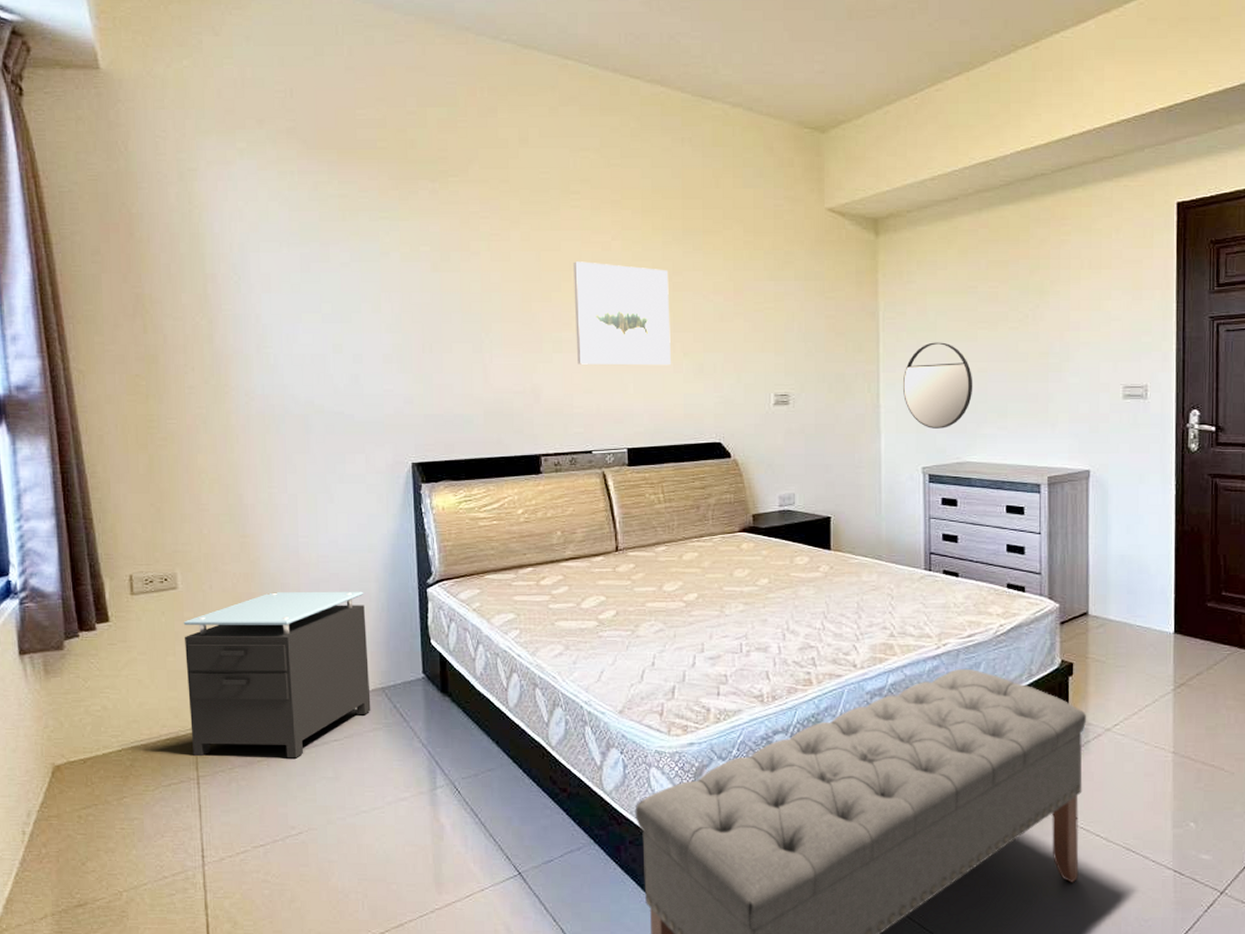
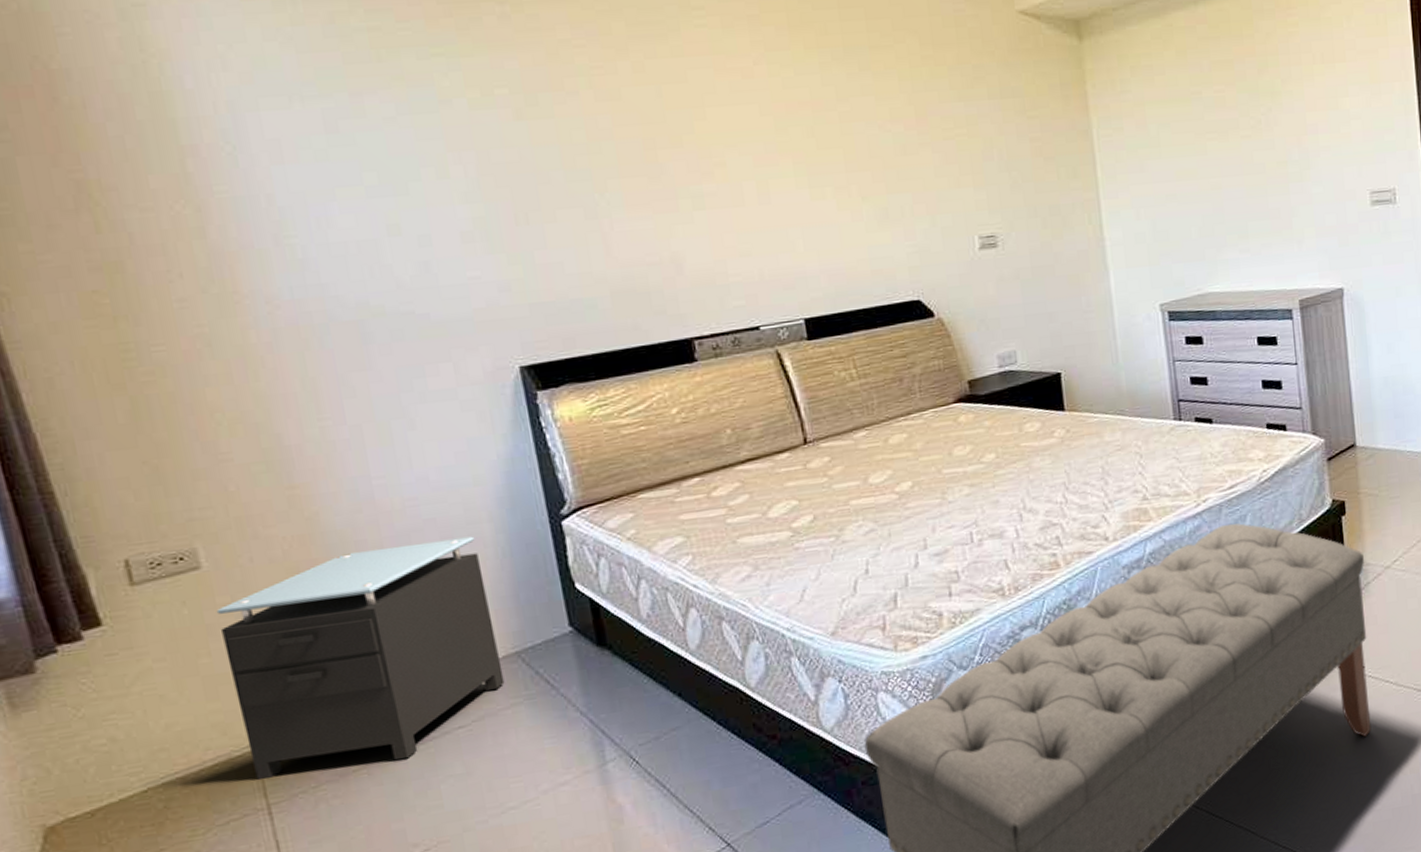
wall art: present [572,261,671,366] -> none [706,94,847,222]
home mirror: present [903,342,973,429] -> none [1128,159,1208,259]

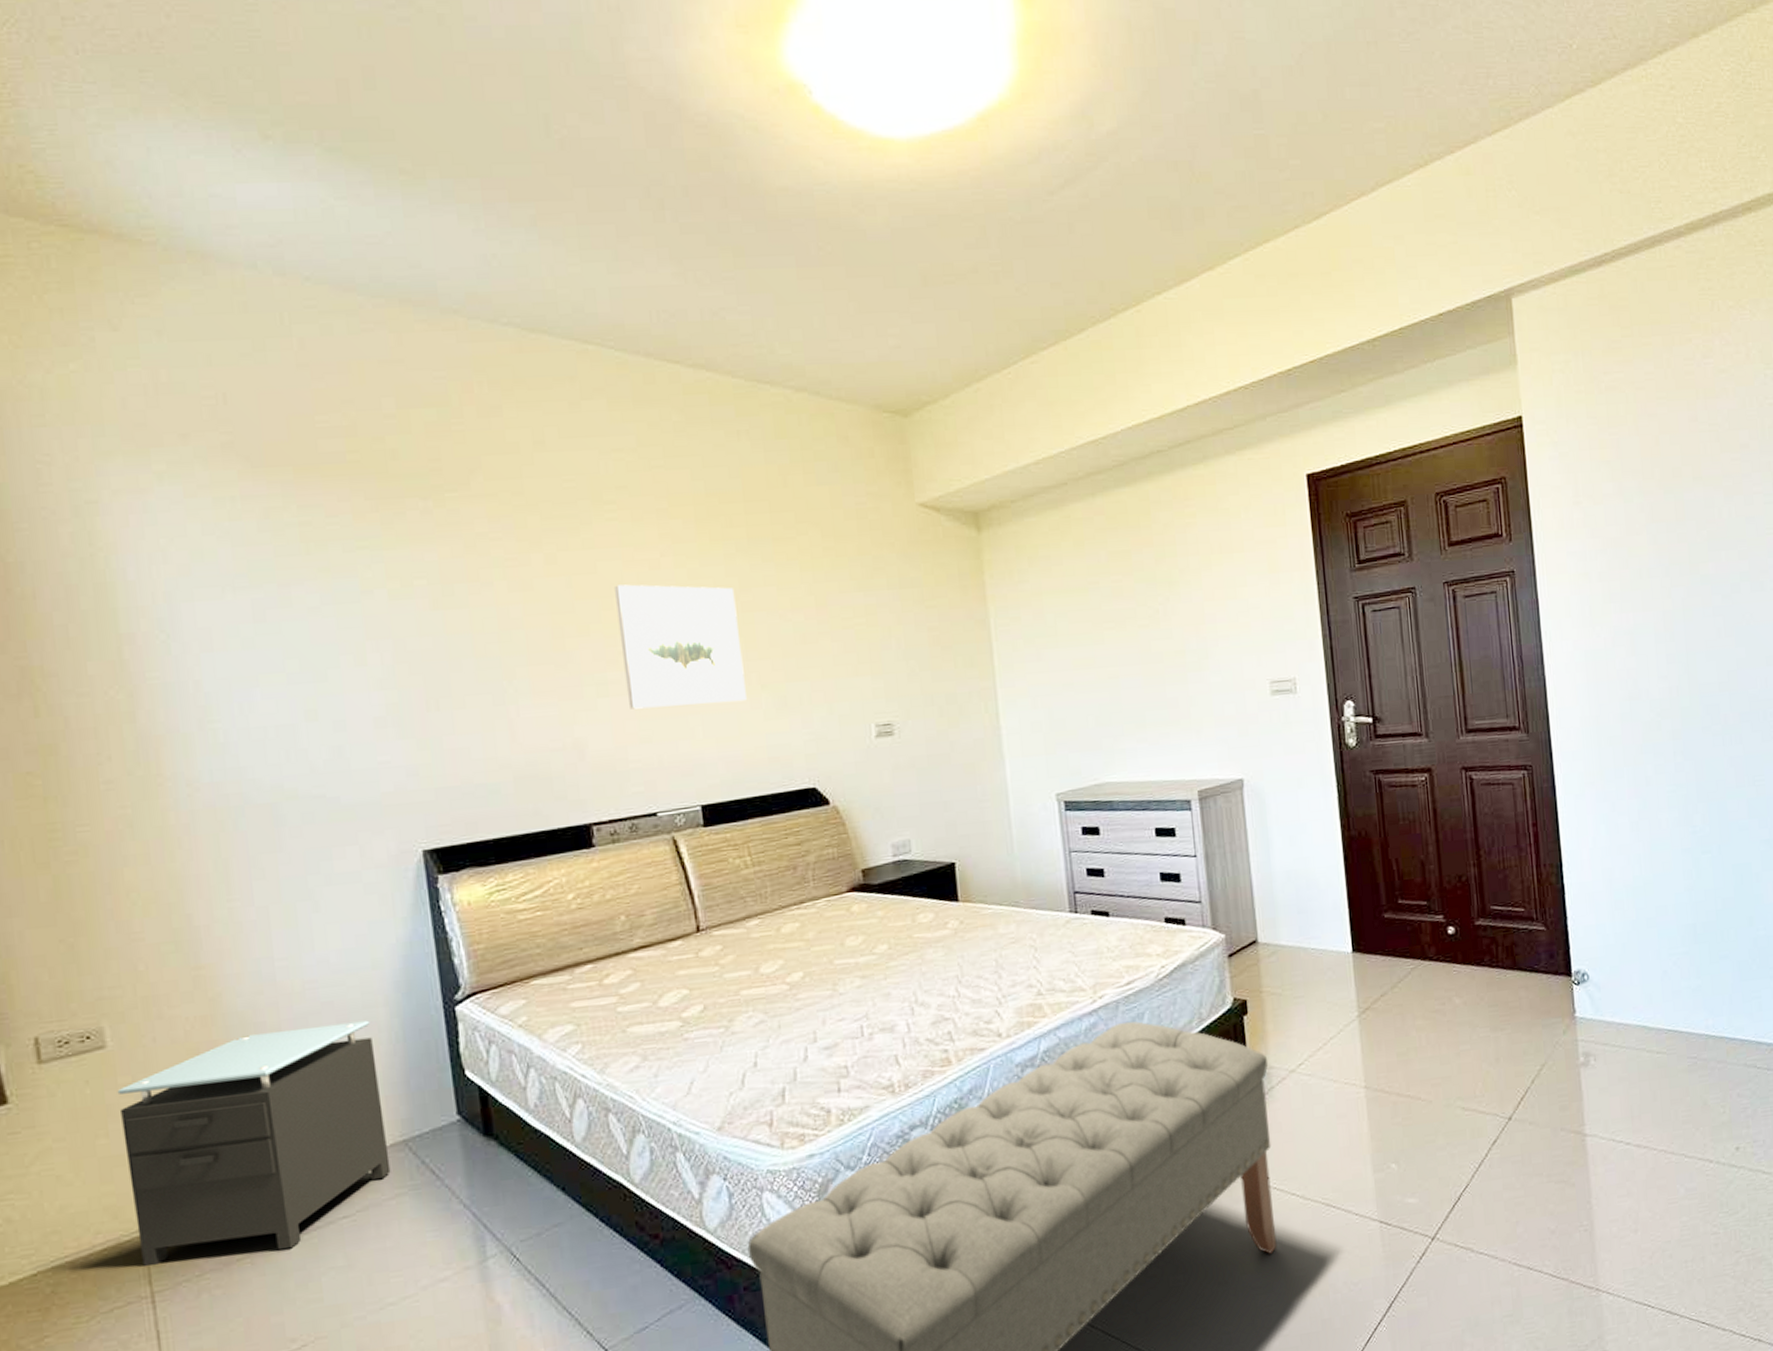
wall art: none [706,94,847,222] -> present [613,584,746,710]

